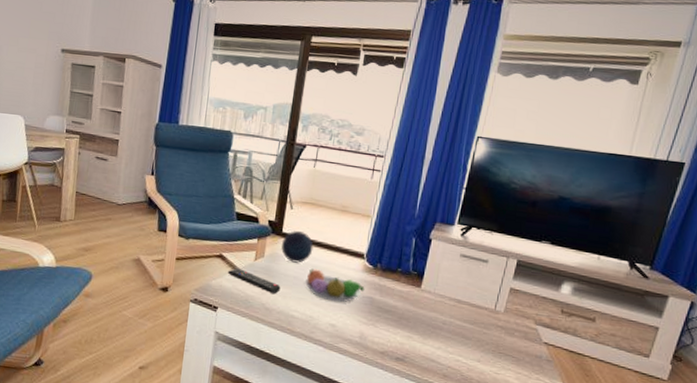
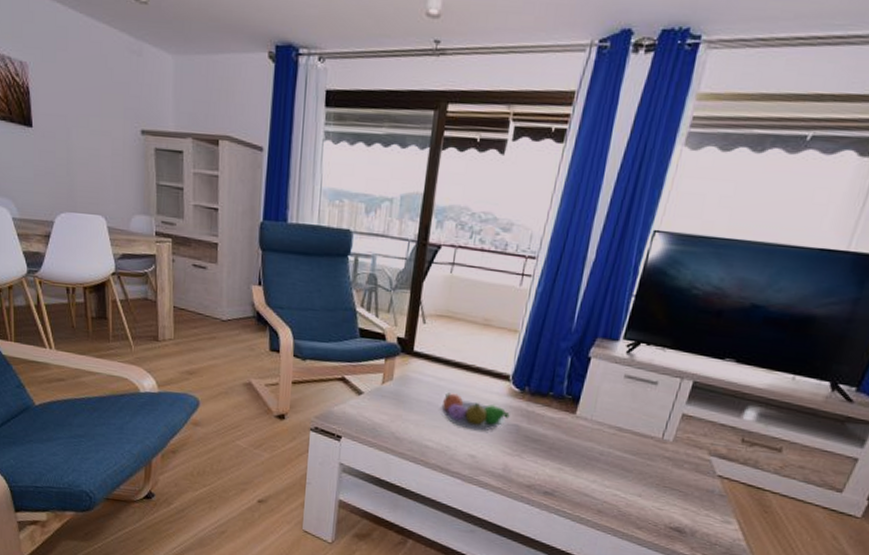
remote control: present [227,268,281,295] -> none [351,393,413,422]
decorative orb: present [281,231,314,263] -> none [412,349,450,387]

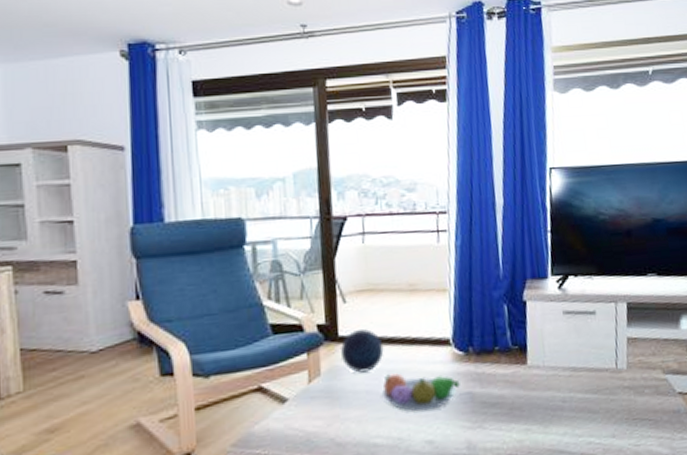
decorative orb: none [412,349,450,387] -> present [339,329,384,373]

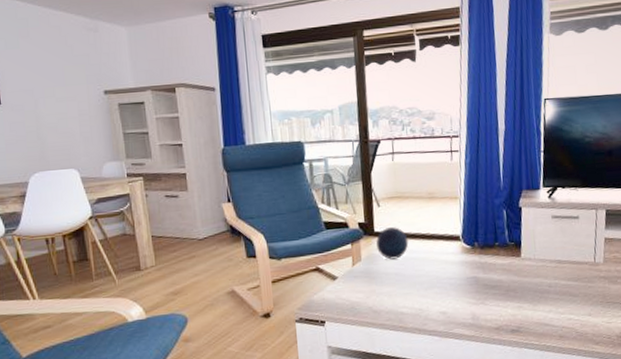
fruit bowl: present [381,373,460,411] -> none [406,261,467,290]

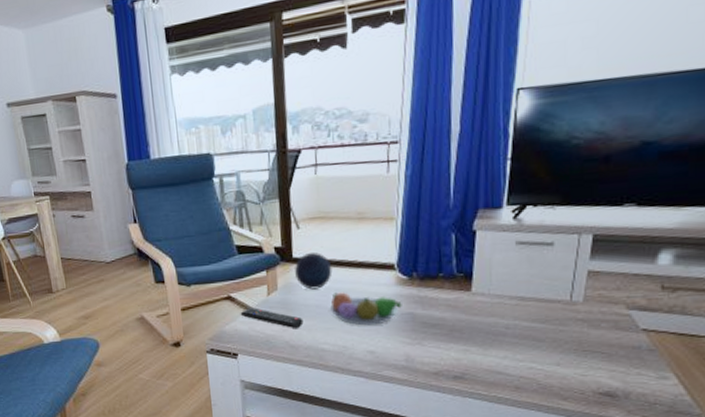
remote control: none [327,277,385,296] -> present [240,307,304,329]
fruit bowl: none [406,261,467,290] -> present [329,292,402,326]

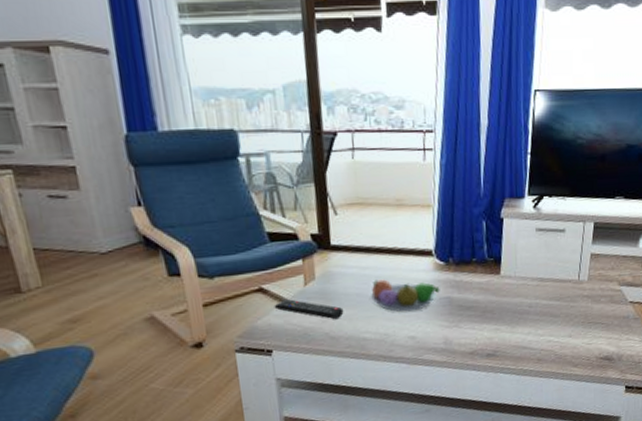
decorative orb: present [293,253,333,290] -> none [332,240,373,278]

